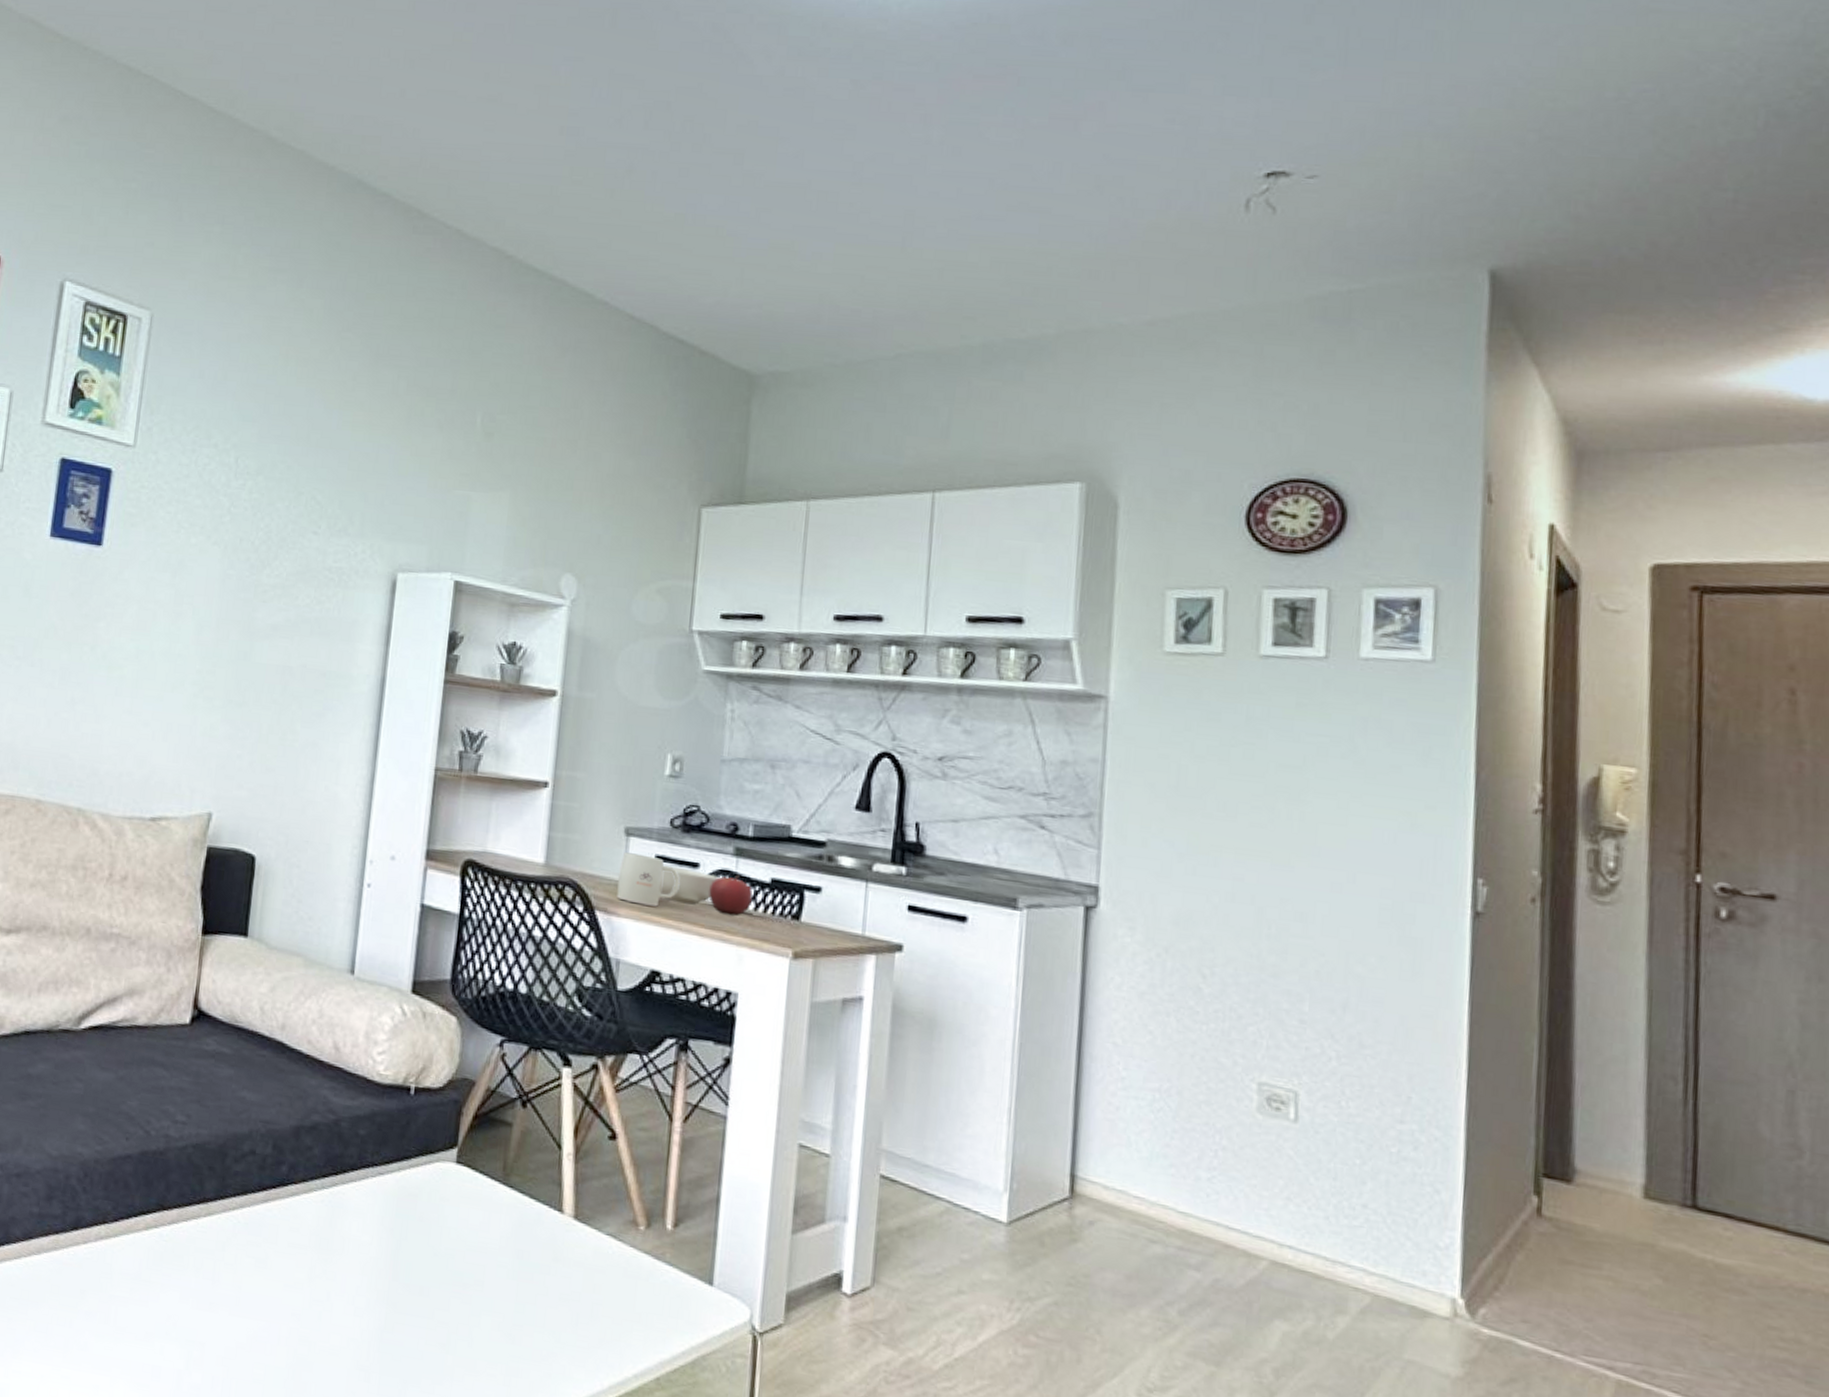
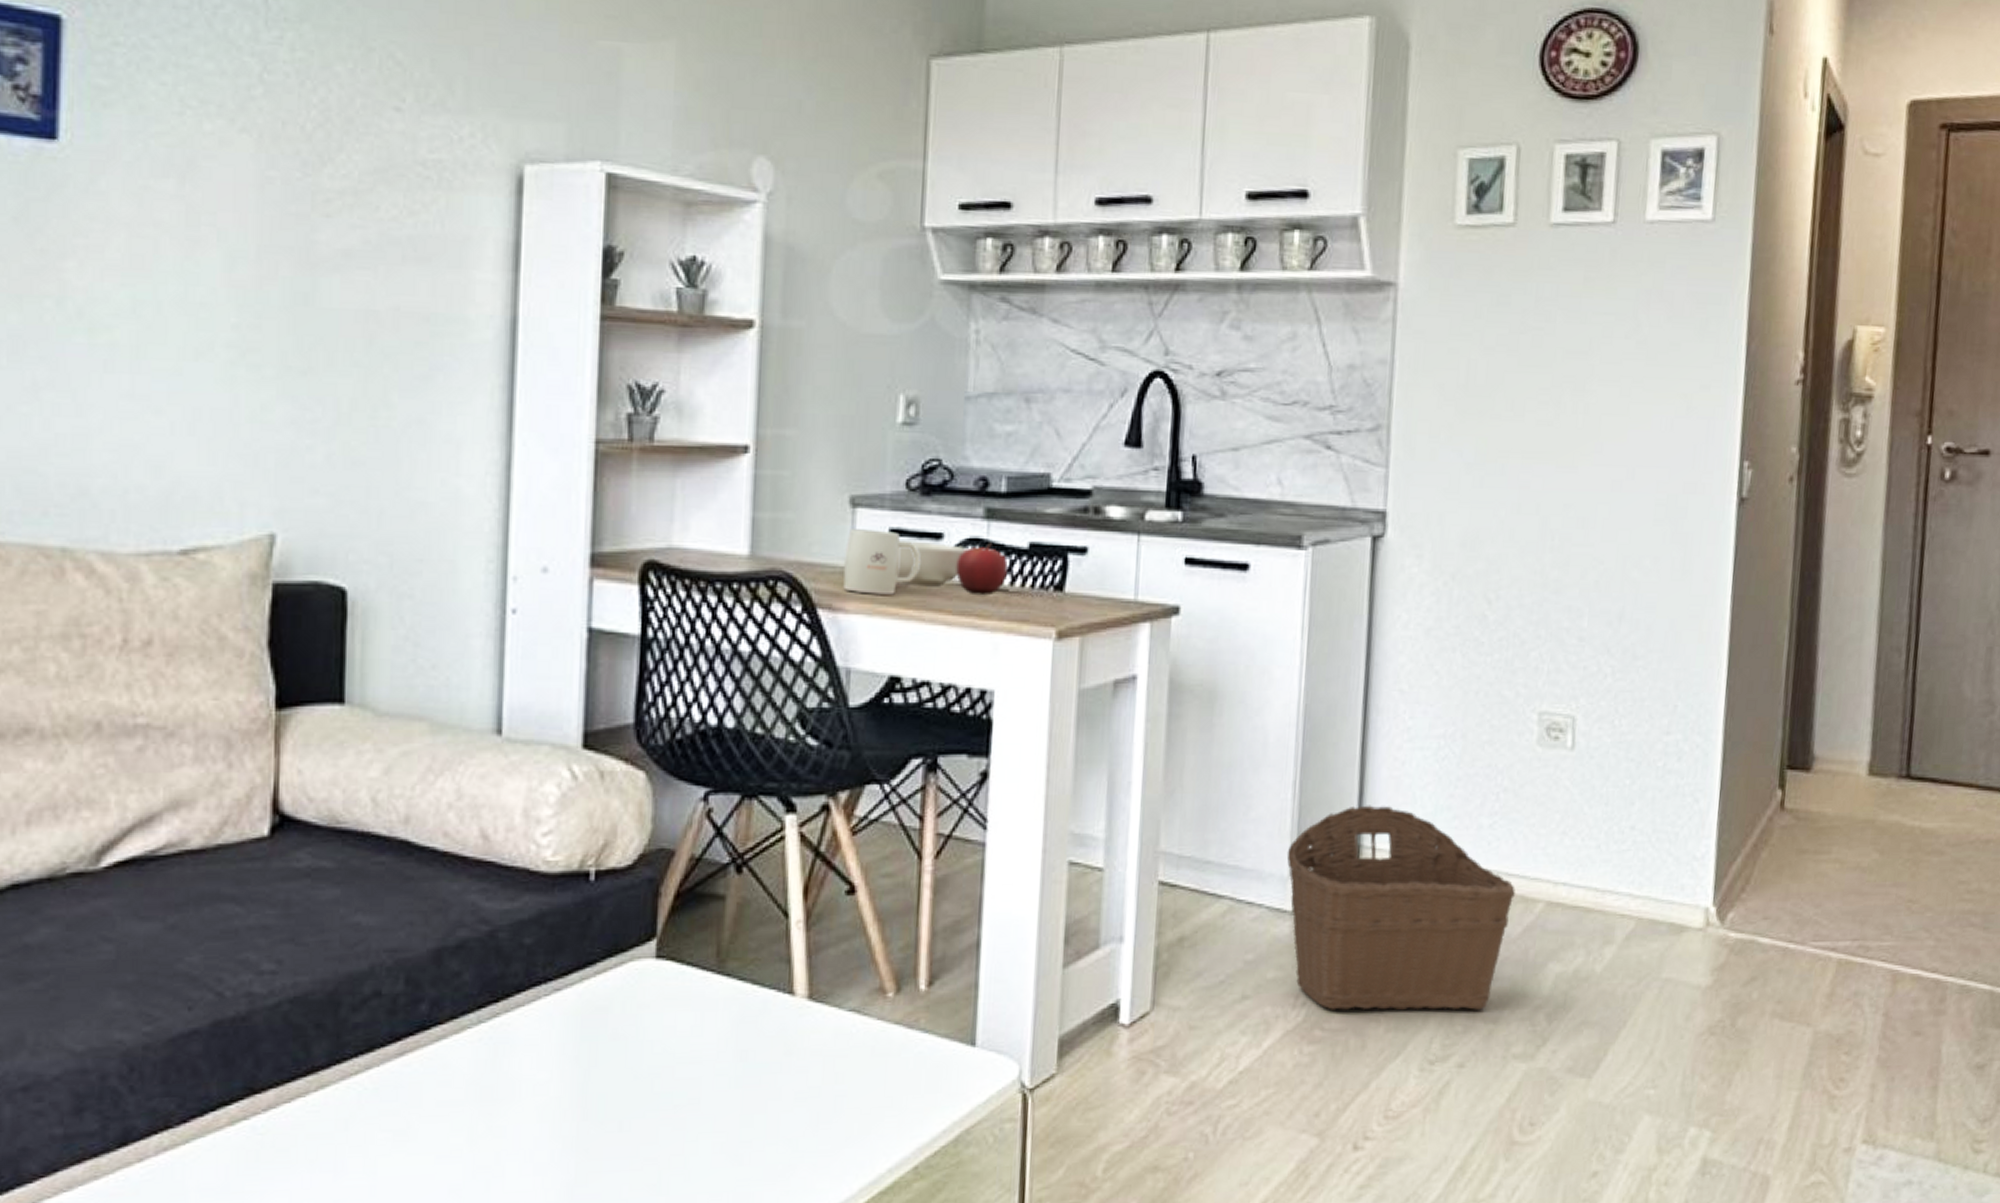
wicker basket: none [1001,1139,1237,1352] -> present [1286,805,1515,1011]

